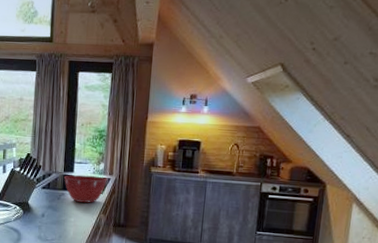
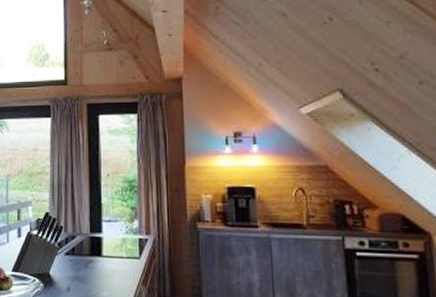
mixing bowl: present [63,175,108,203] -> none [90,236,144,271]

